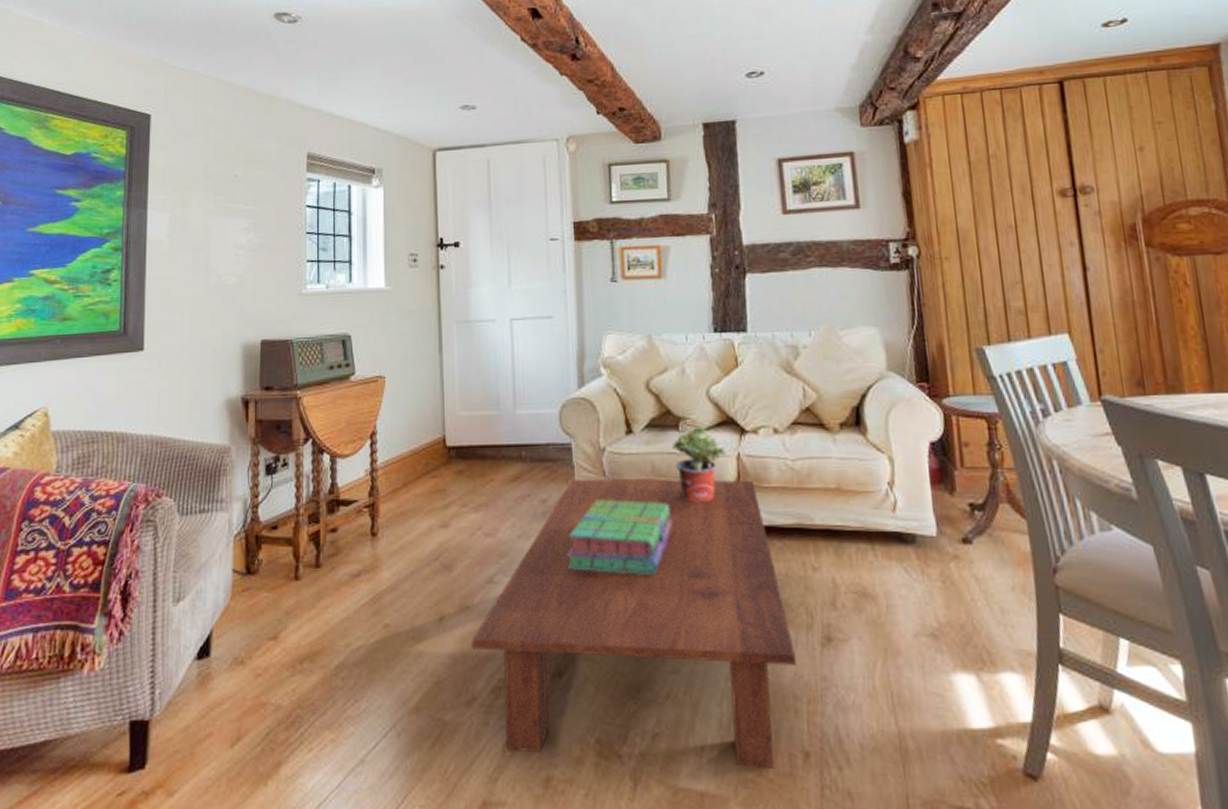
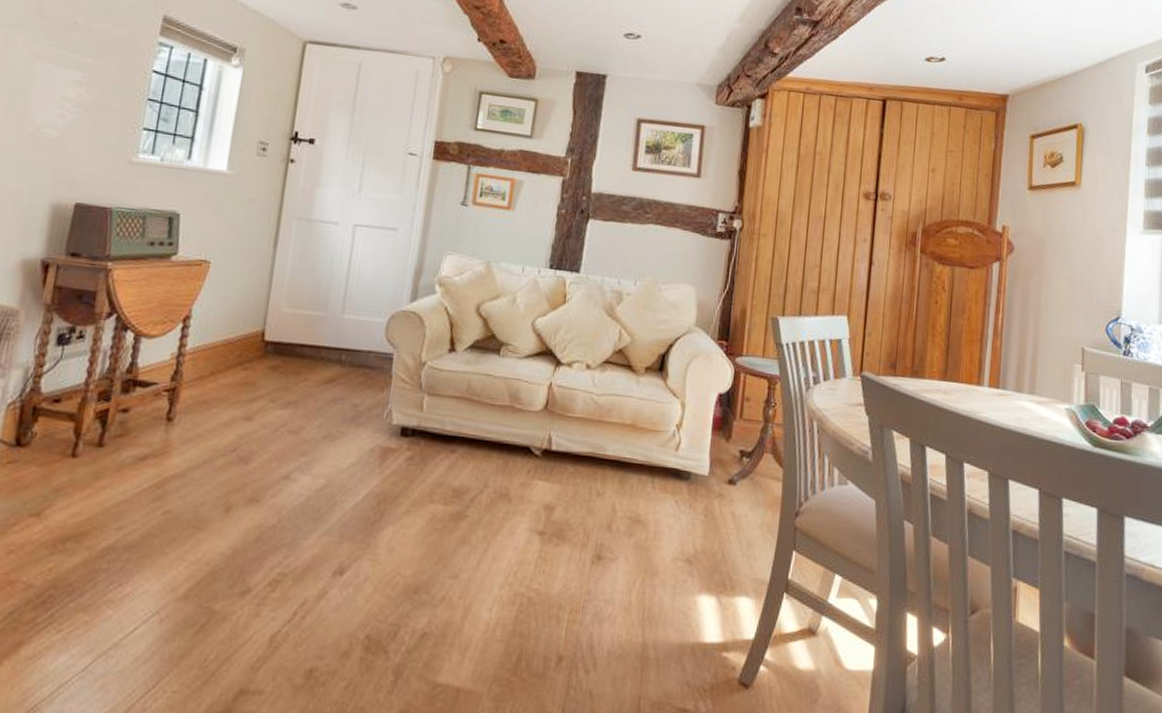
coffee table: present [472,478,796,768] -> none [255,387,568,669]
stack of books: present [566,499,673,574] -> none [367,410,478,486]
potted plant: present [671,426,727,502] -> none [489,353,541,424]

